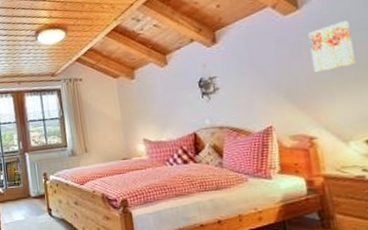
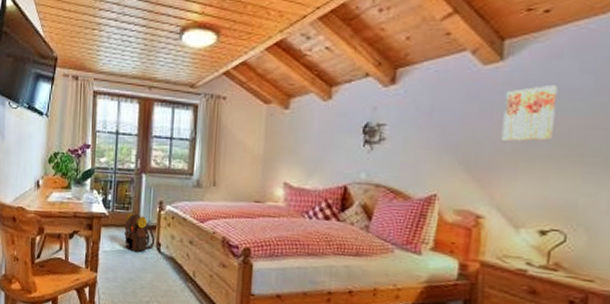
backpack: none [18,187,47,220] -> present [124,212,156,253]

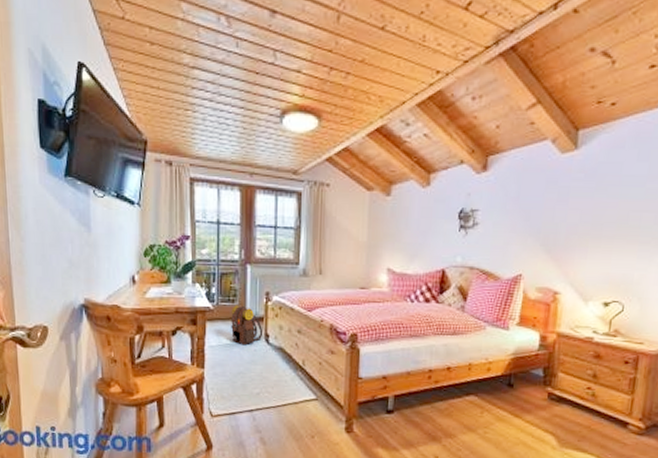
wall art: present [501,85,558,142] -> none [574,172,621,225]

